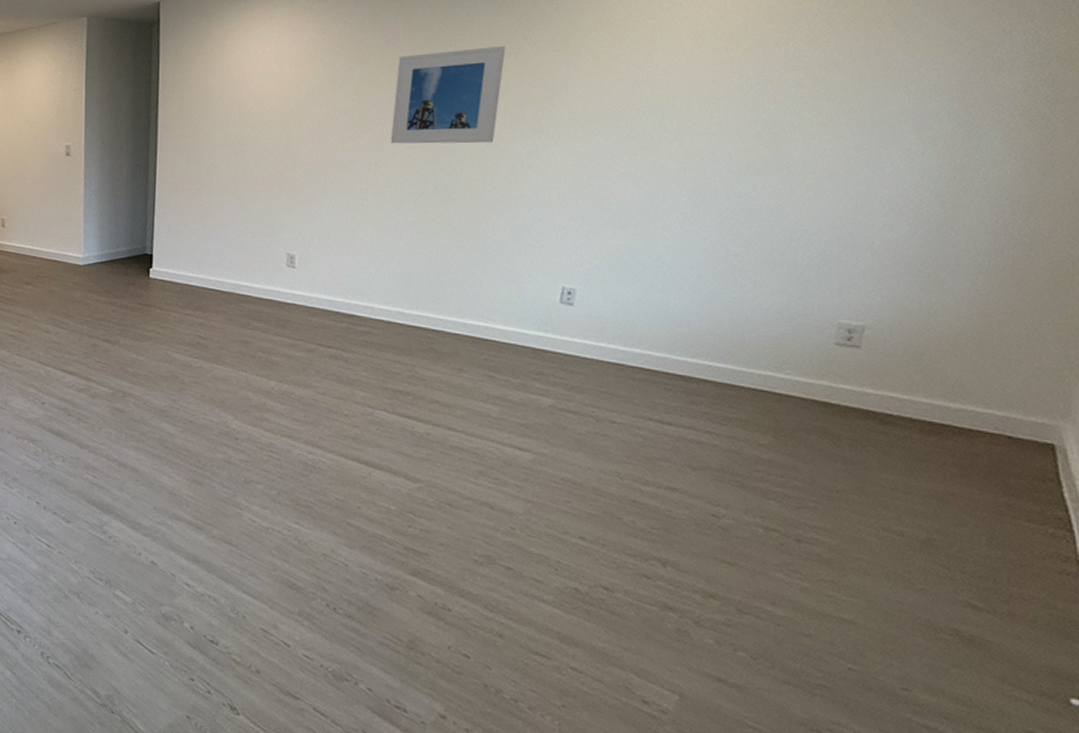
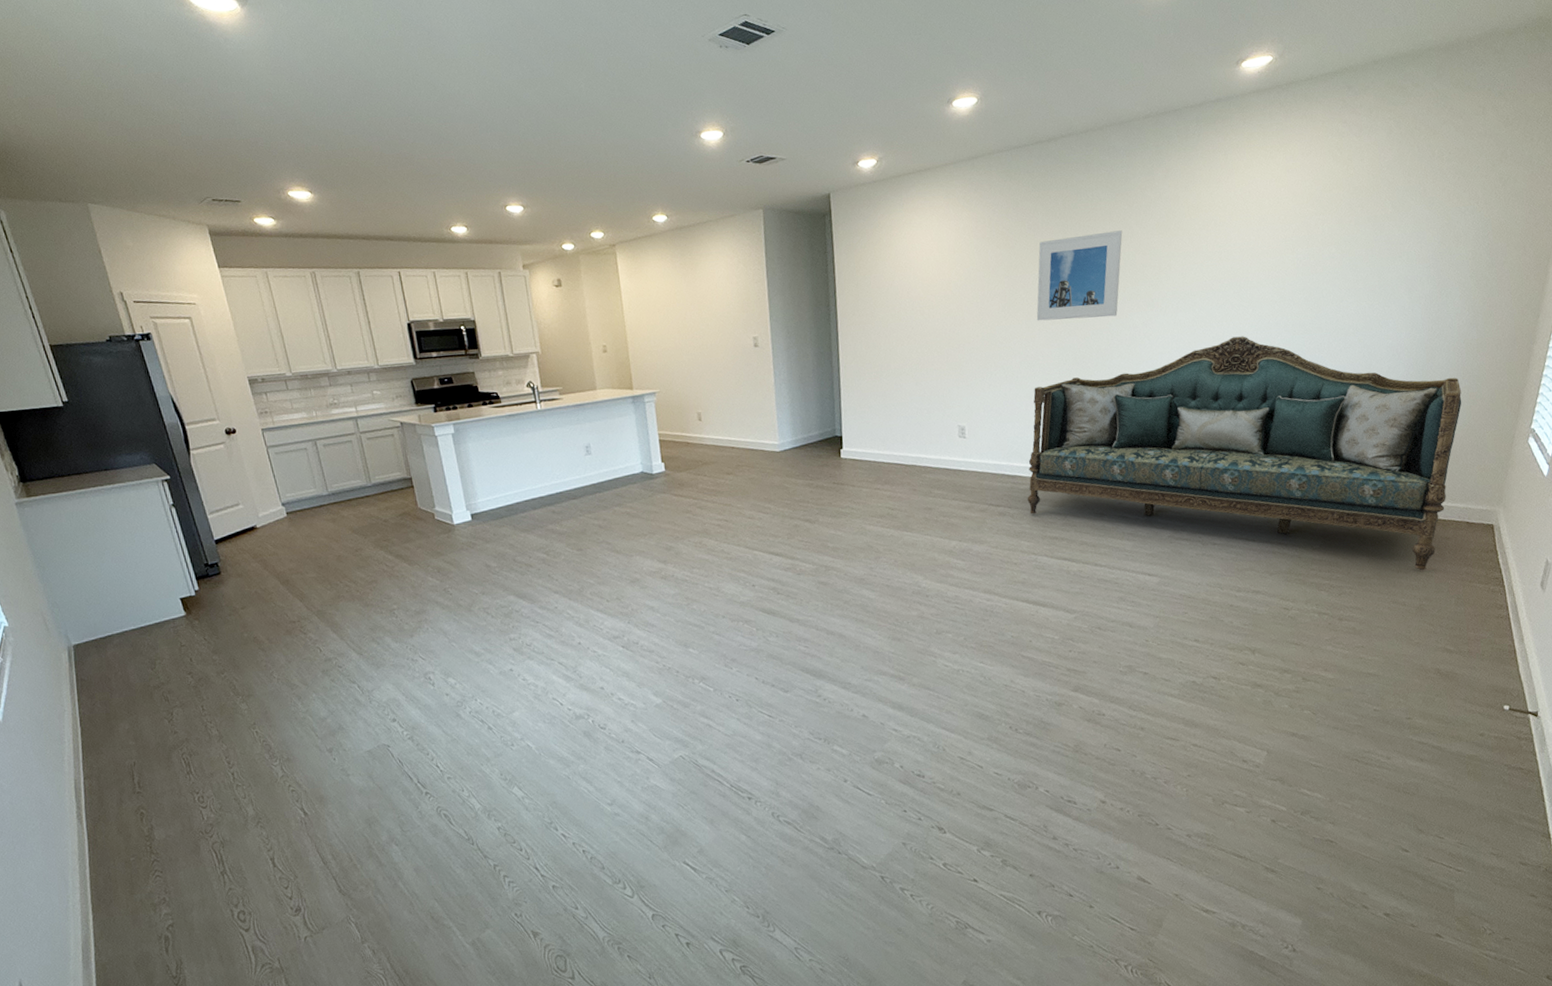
sofa: none [365,174,1003,493] -> present [1027,336,1462,571]

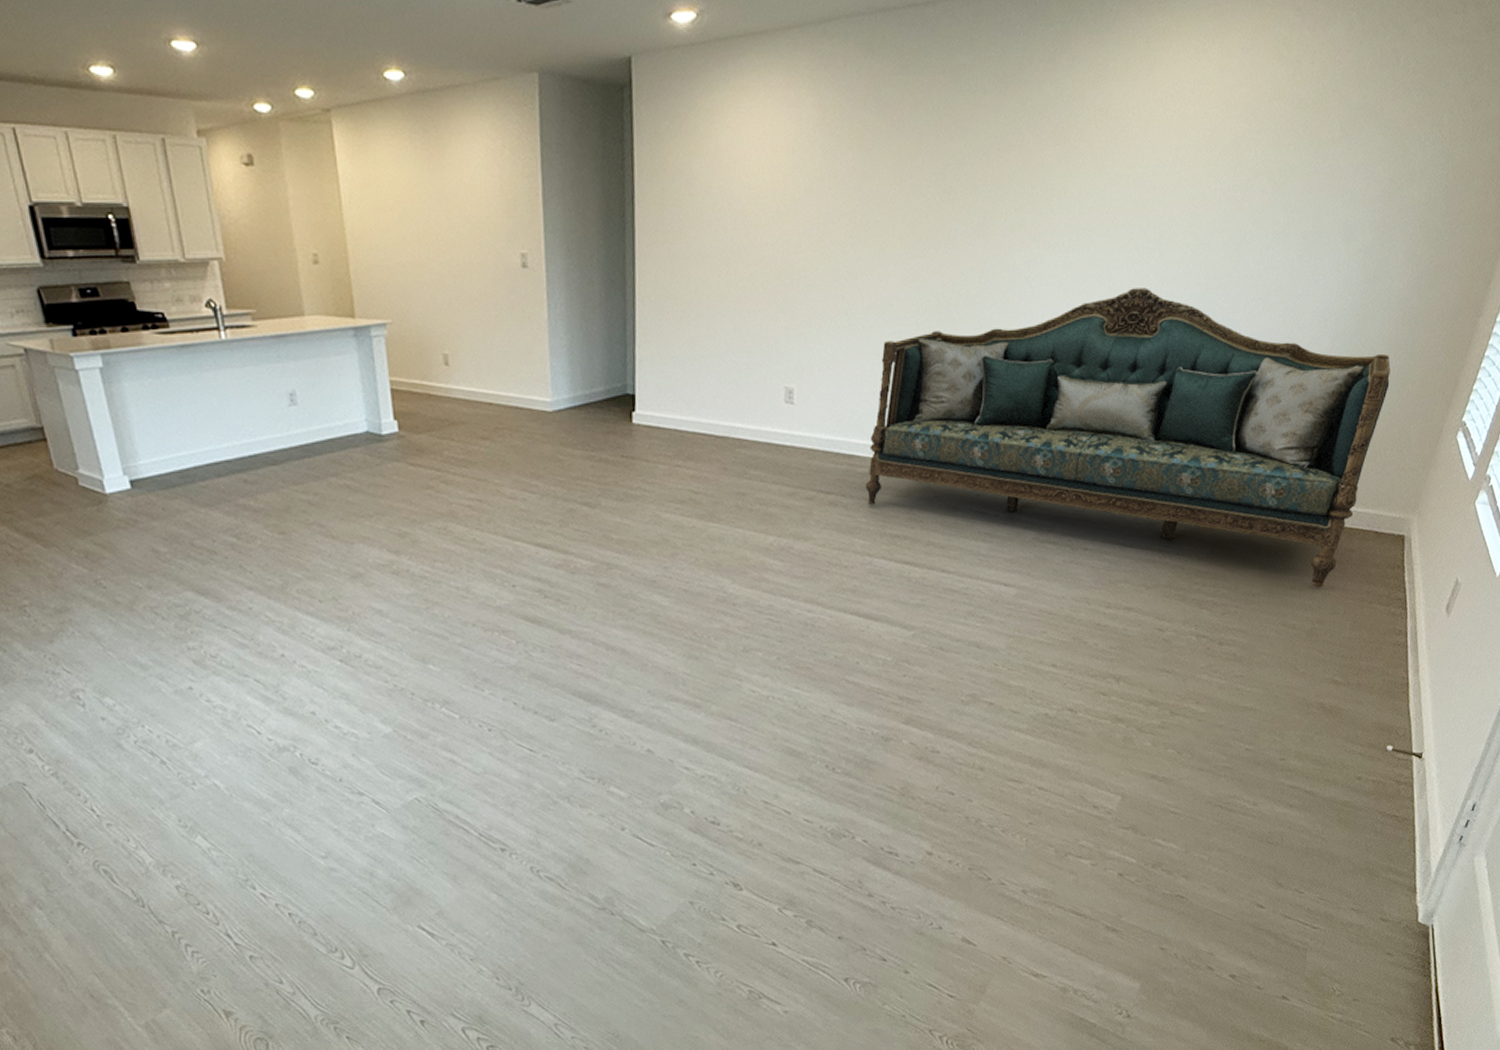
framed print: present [1036,230,1123,321] -> none [893,137,1010,254]

